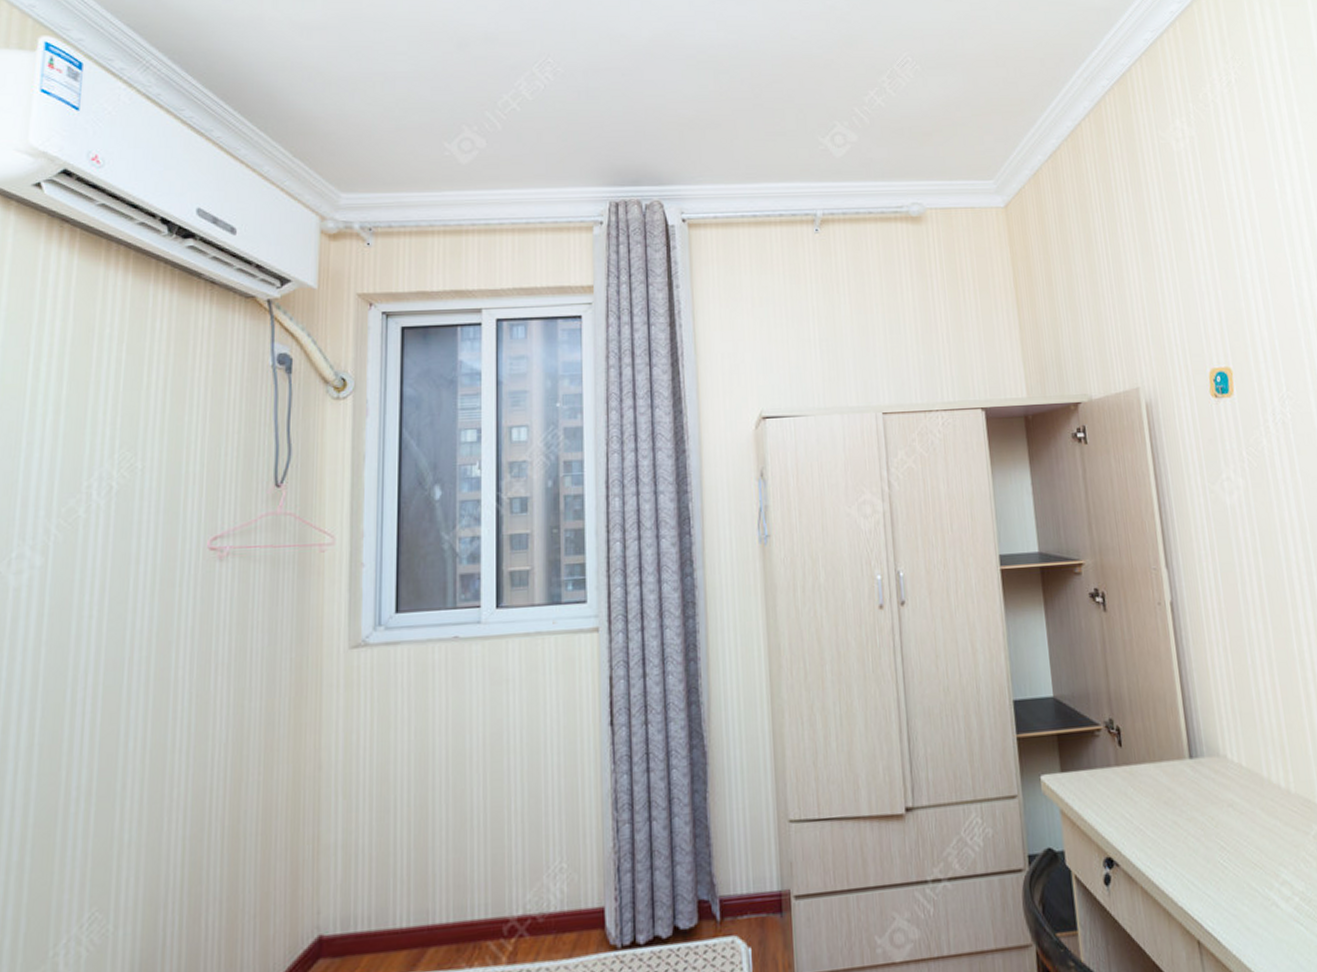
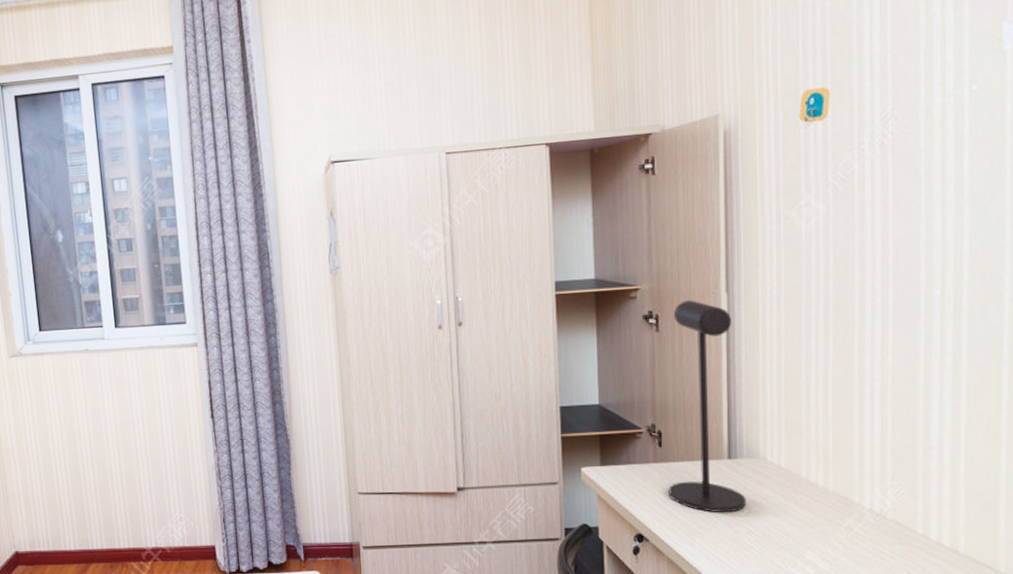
desk lamp: none [1118,576,1214,825] -> present [668,300,746,512]

